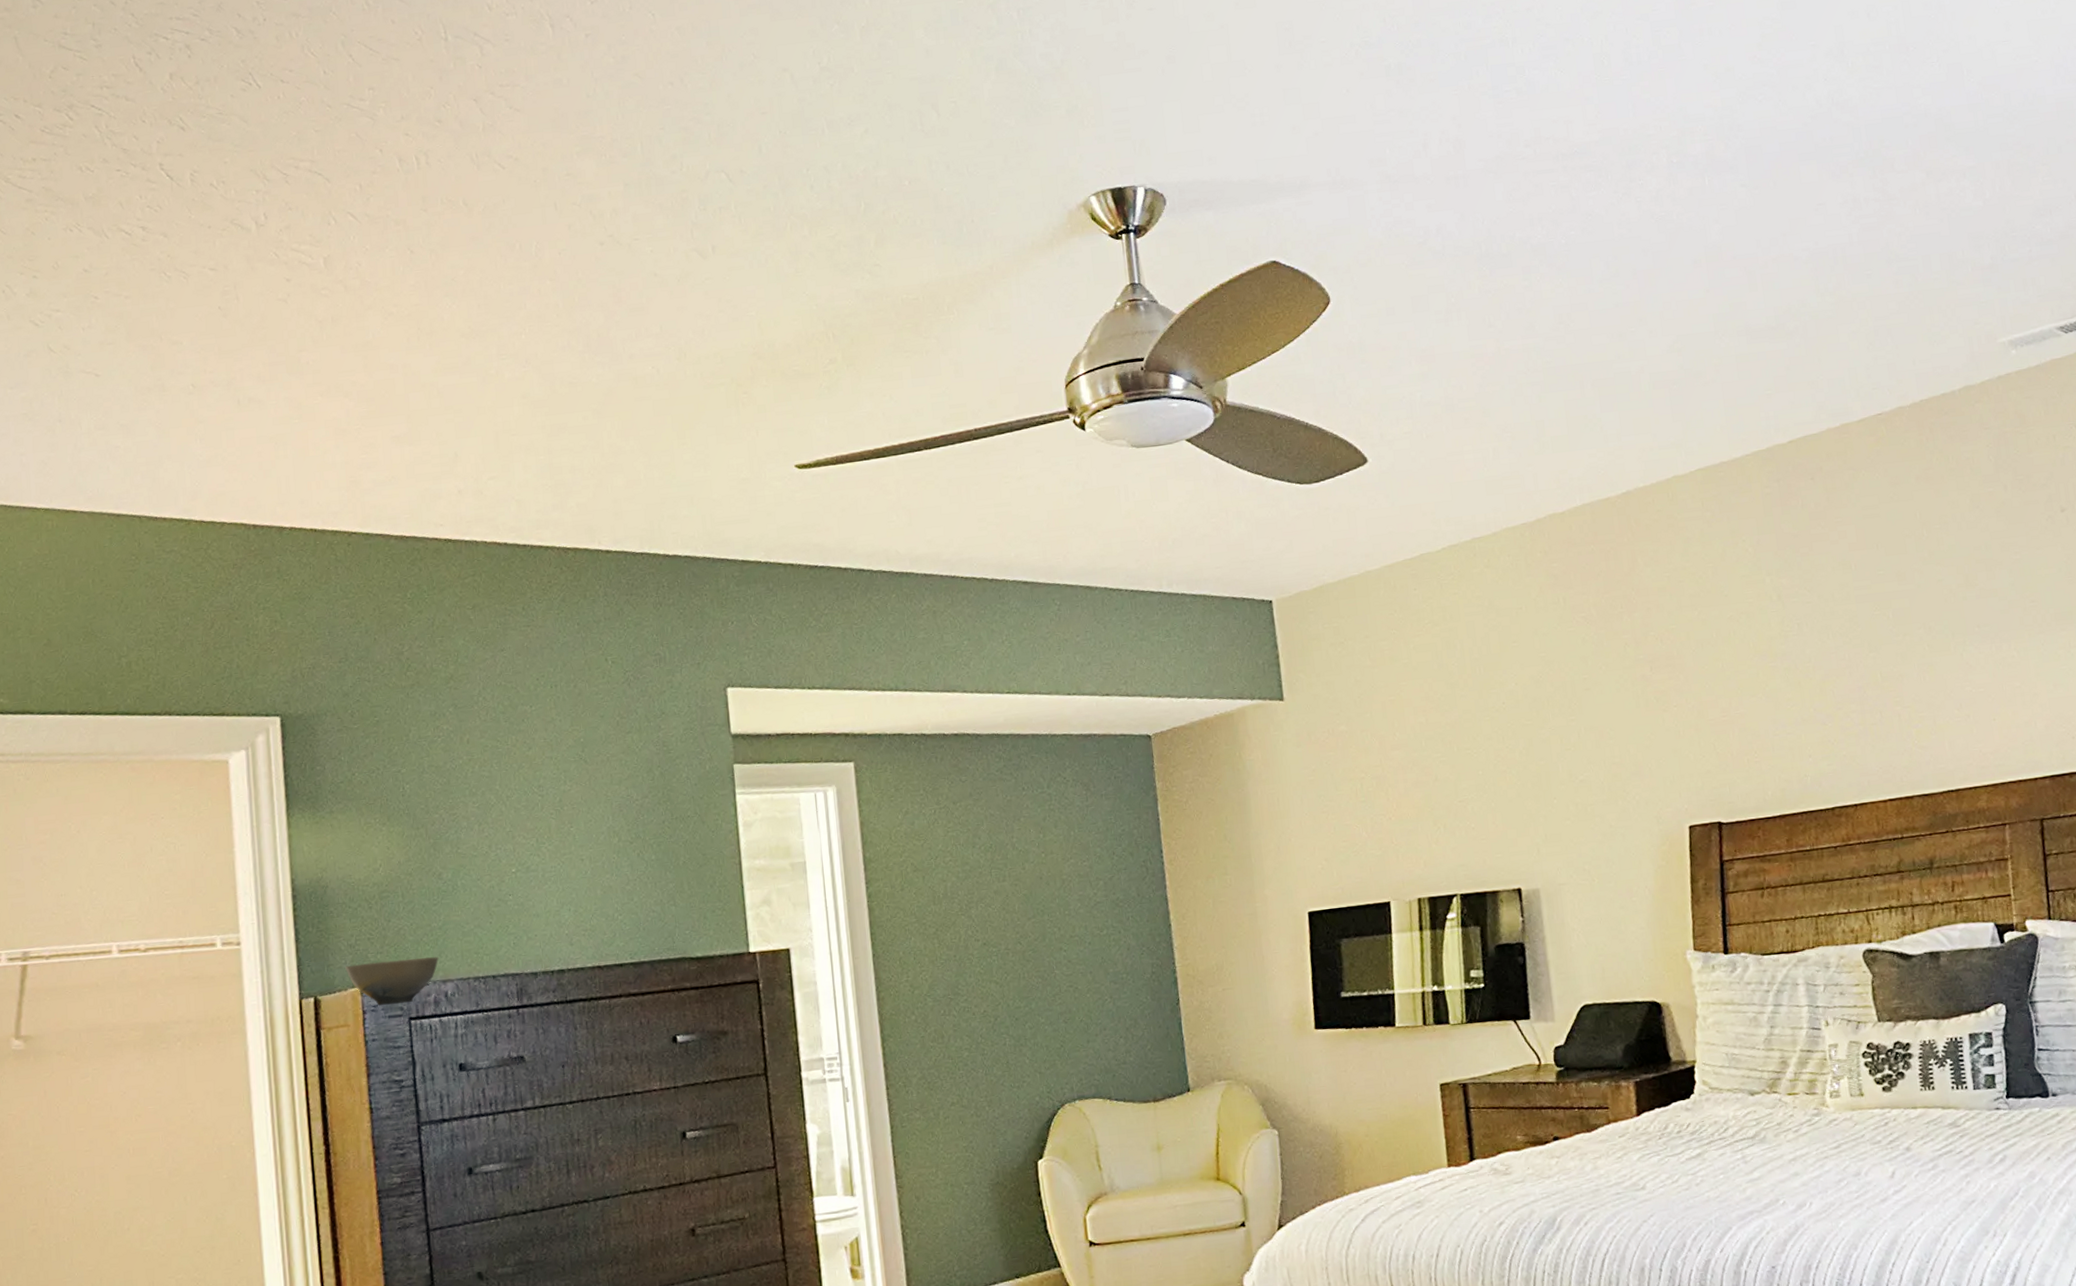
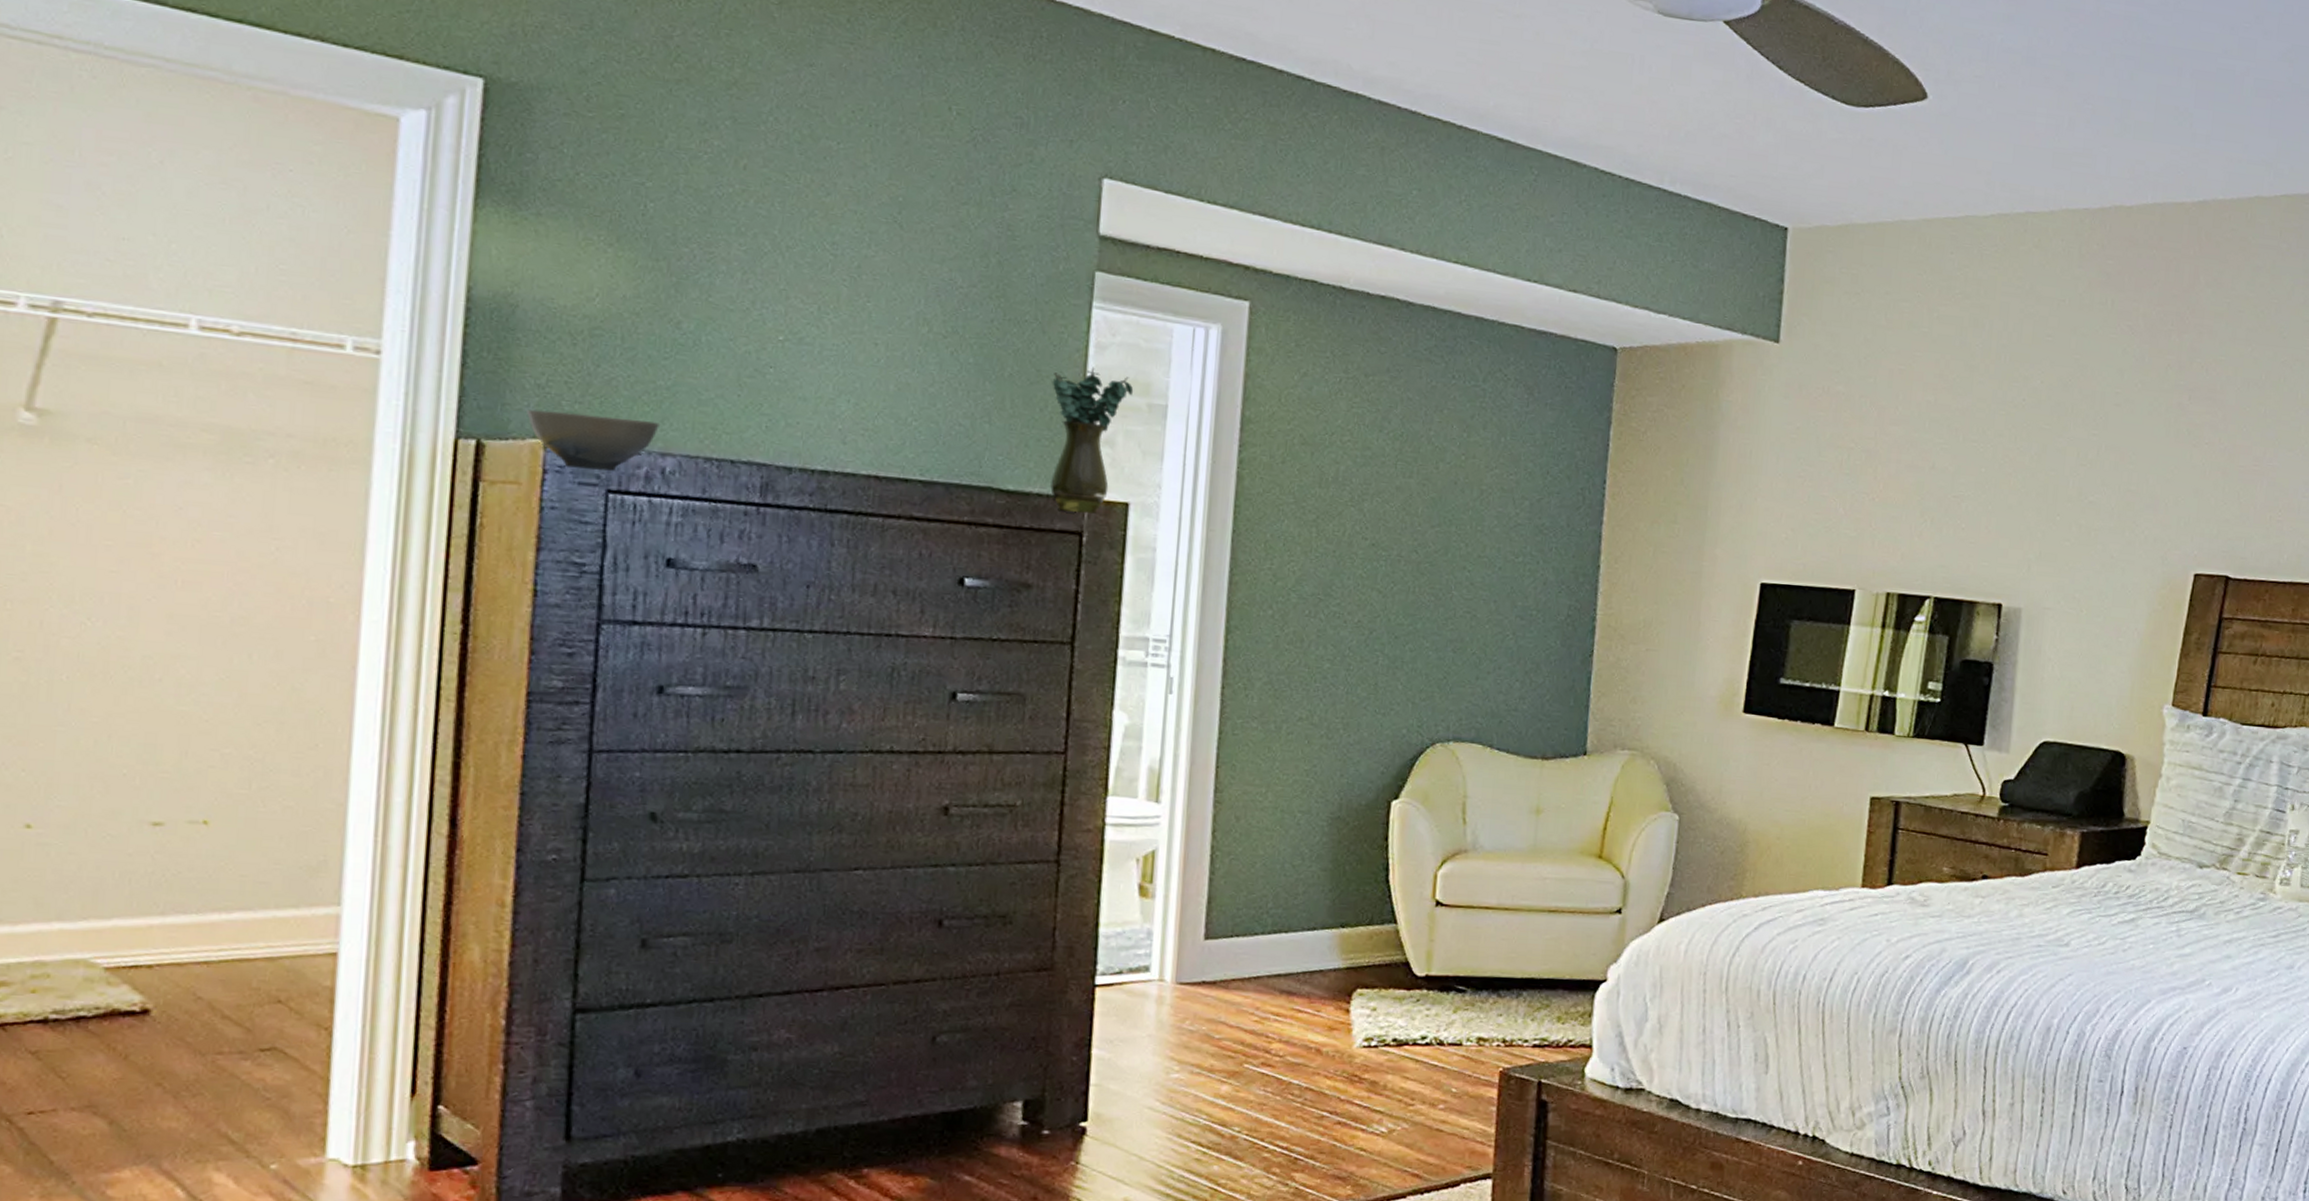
vase: none [715,842,778,966] -> present [1050,367,1134,514]

